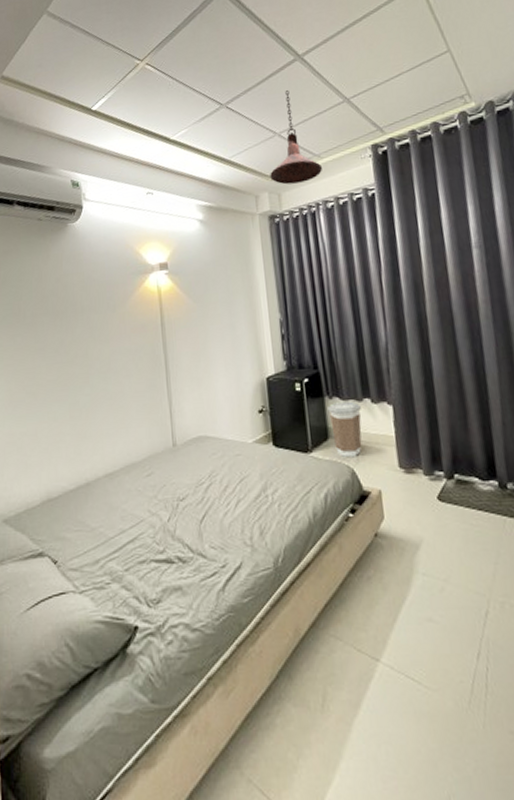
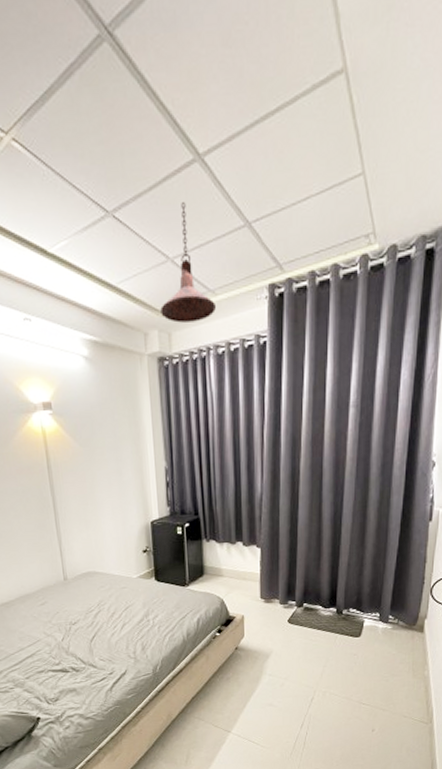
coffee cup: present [327,401,362,457] -> none [205,544,235,590]

